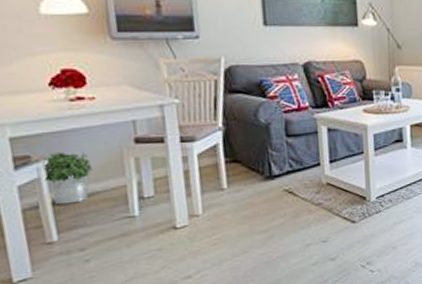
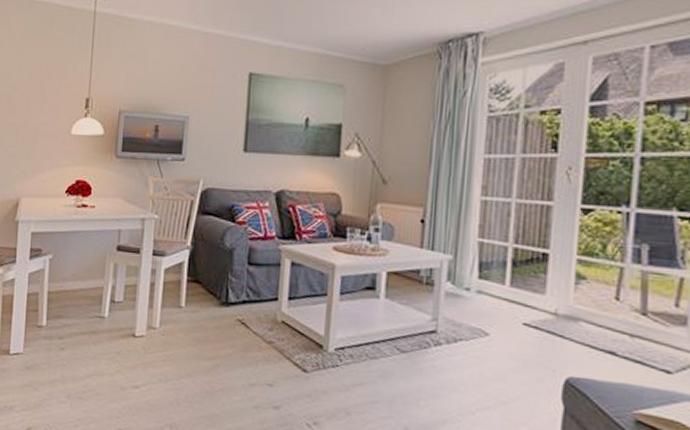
potted plant: present [42,152,93,205] -> none [47,249,82,296]

